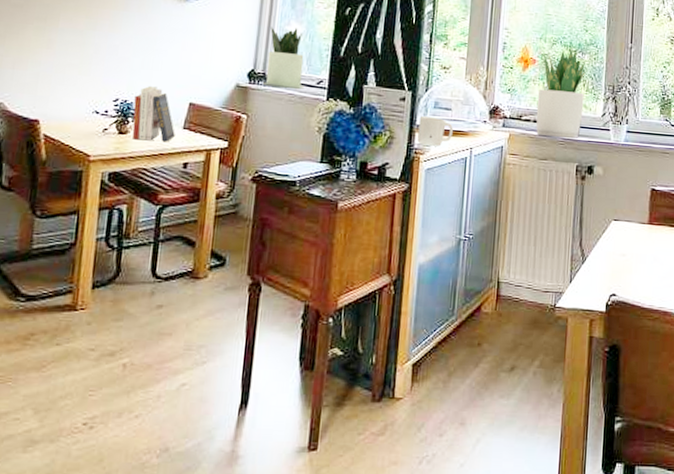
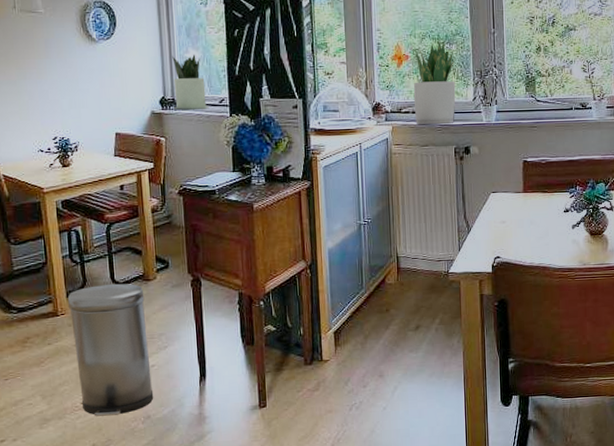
pedal bin: none [84,278,190,444] -> present [67,283,154,417]
books: present [132,86,175,142] -> none [70,123,109,171]
mug: present [417,116,454,147] -> none [312,120,343,146]

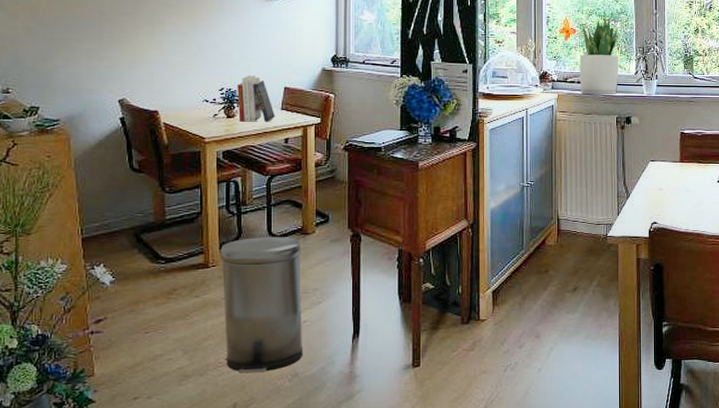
books: none [70,123,109,171] -> present [237,75,275,122]
planter: present [172,54,209,111] -> none [344,16,380,70]

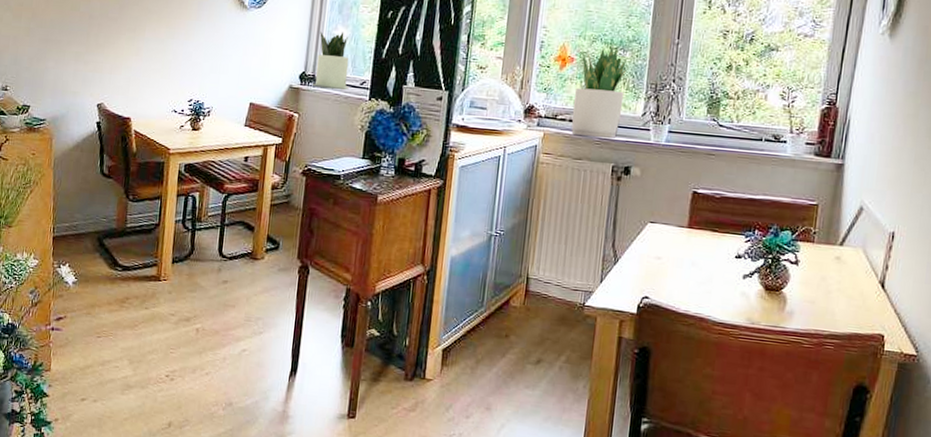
pedal bin: present [220,236,303,373] -> none [166,256,249,396]
books: present [237,75,275,122] -> none [203,88,238,138]
planter: none [344,16,380,70] -> present [312,31,349,91]

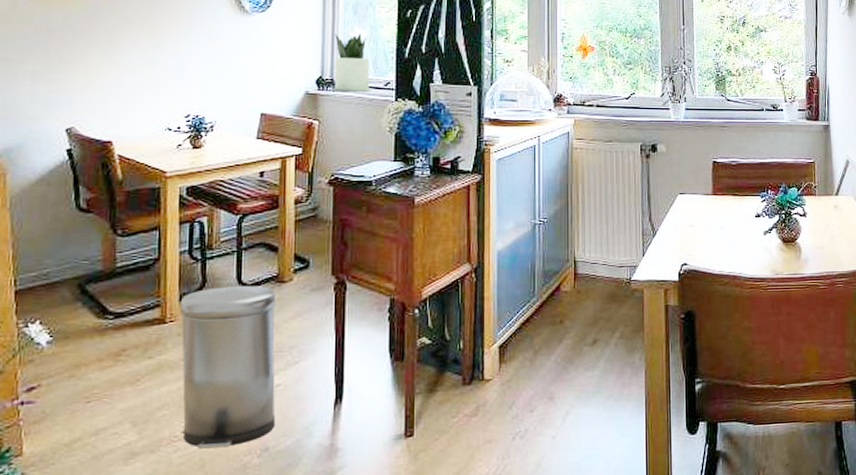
pedal bin: none [166,256,249,396] -> present [180,285,276,449]
planter: present [571,43,628,138] -> none [598,32,644,120]

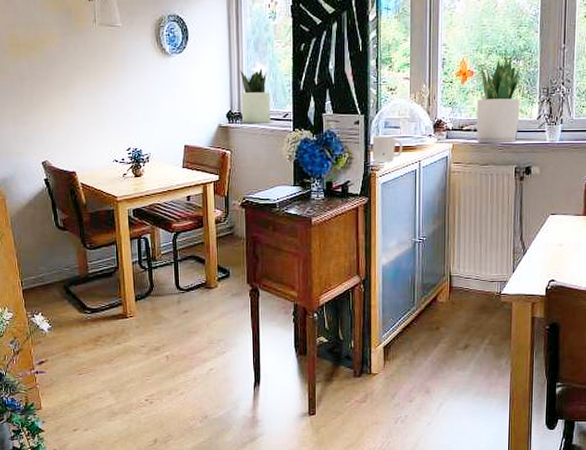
pedal bin: present [180,285,276,449] -> none [136,290,211,413]
mug: none [486,109,521,137] -> present [372,136,403,162]
planter: none [598,32,644,120] -> present [476,54,522,144]

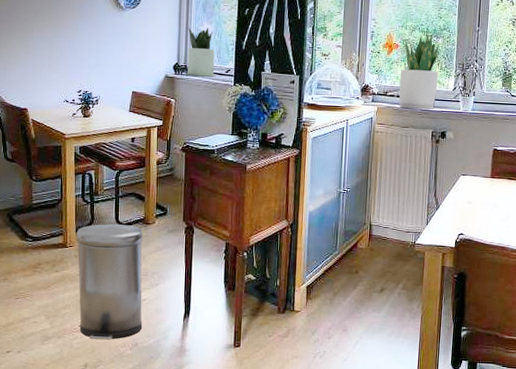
pedal bin: none [136,290,211,413] -> present [76,224,143,340]
mug: present [372,136,403,162] -> none [305,95,333,119]

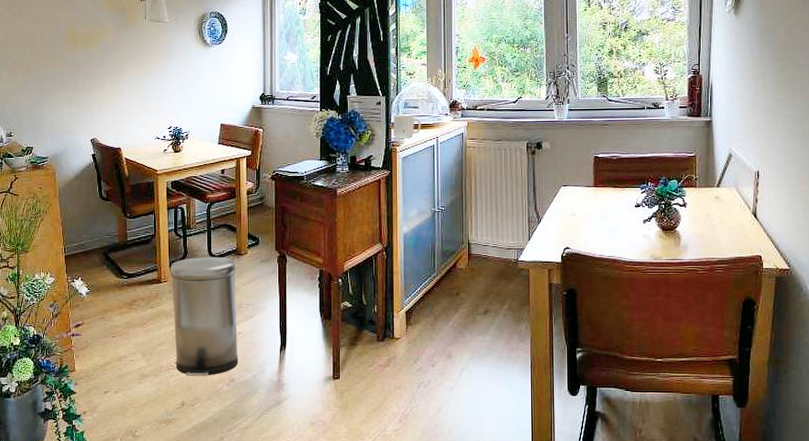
planter: present [184,27,216,78] -> none [271,57,302,106]
mug: none [305,95,333,119] -> present [393,115,422,139]
planter: present [399,32,441,110] -> none [488,43,530,121]

